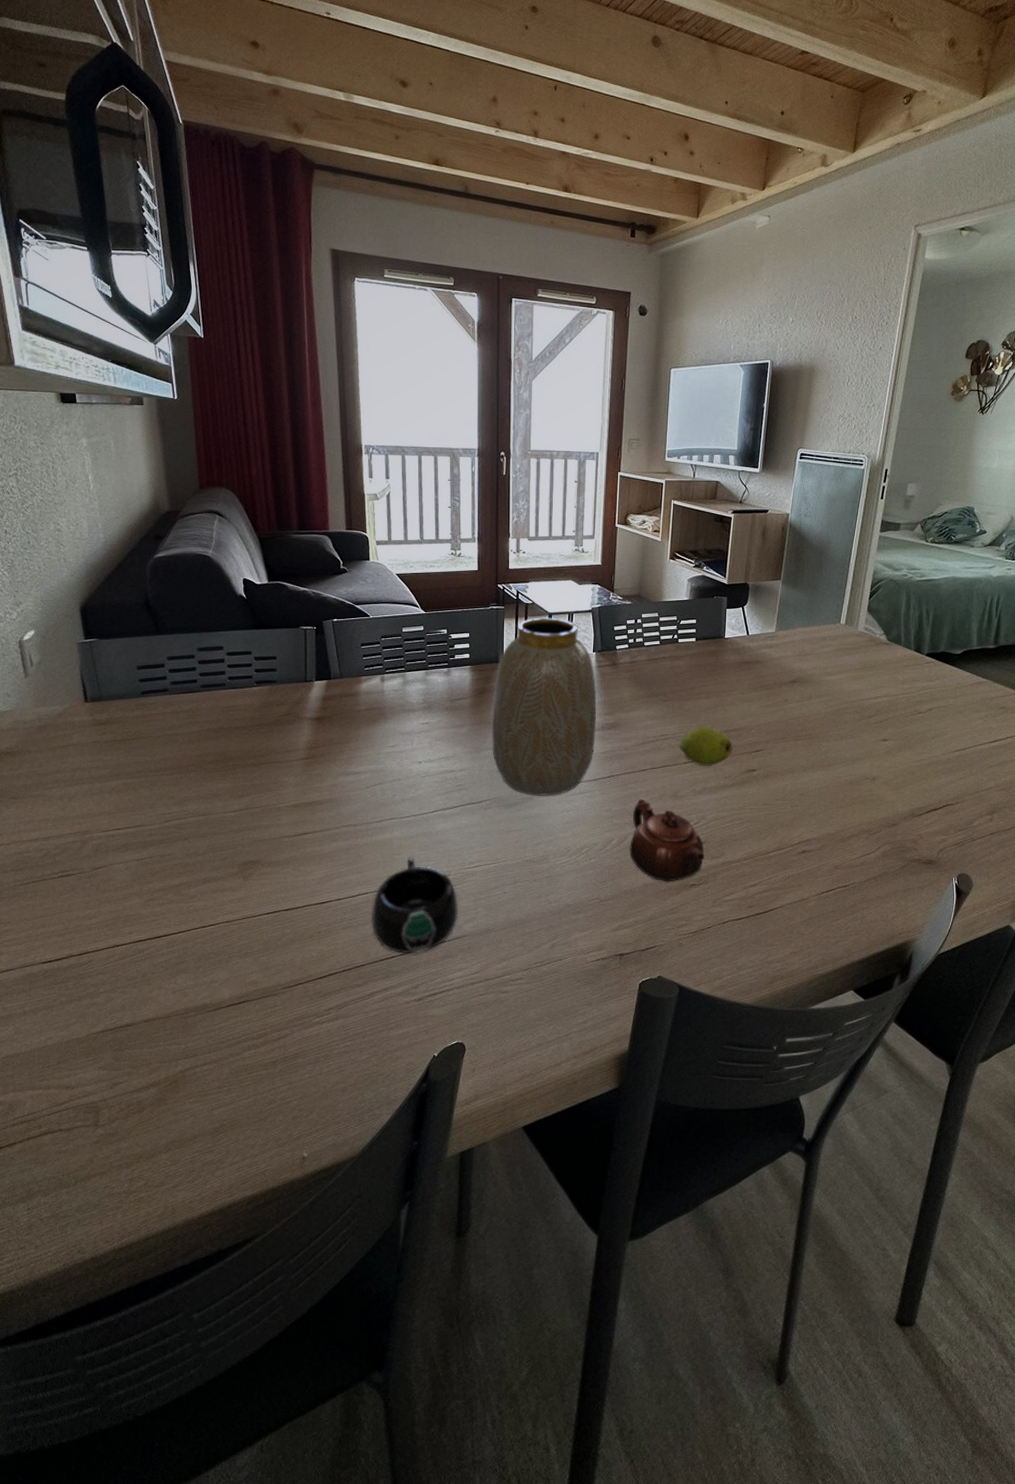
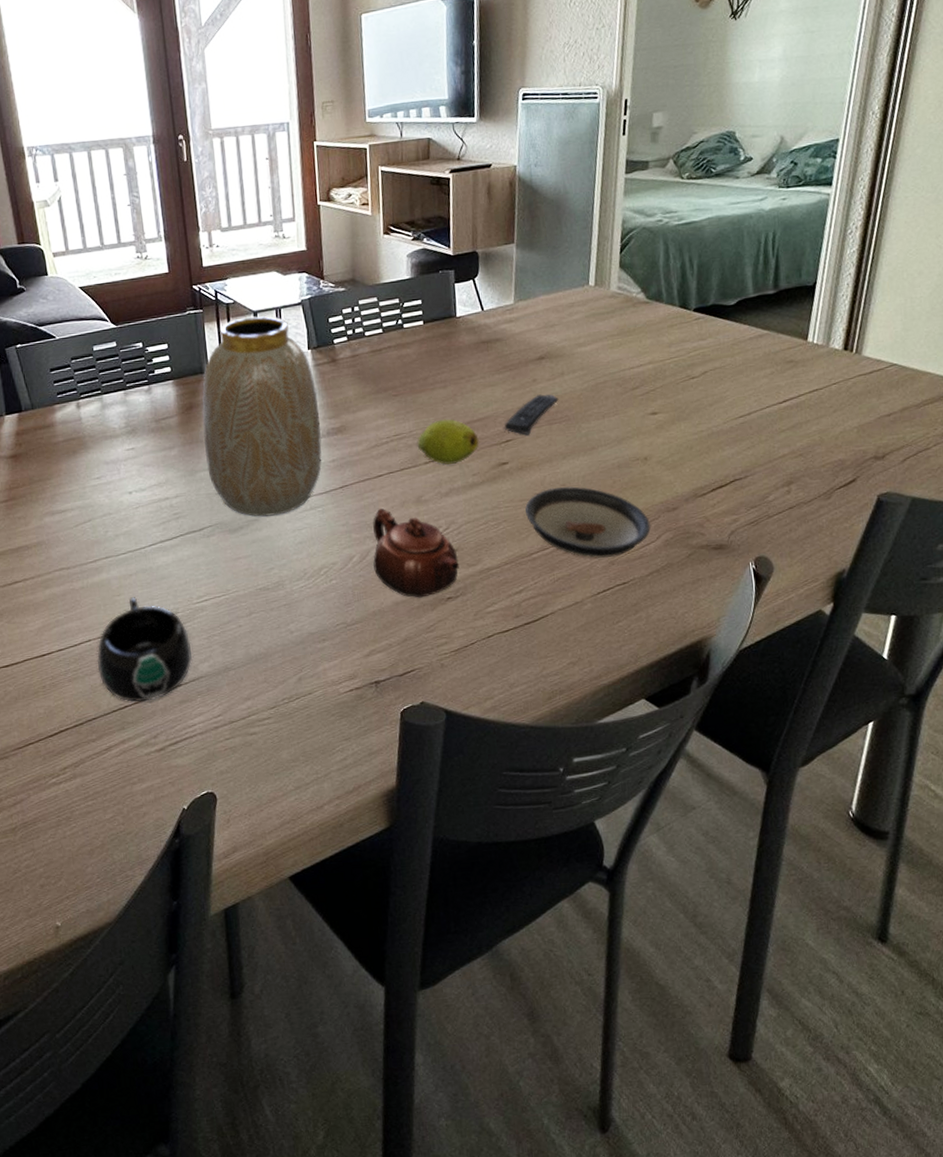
remote control: none [757,713,805,748] -> present [505,394,559,435]
saucer: none [767,796,872,862] -> present [525,486,651,559]

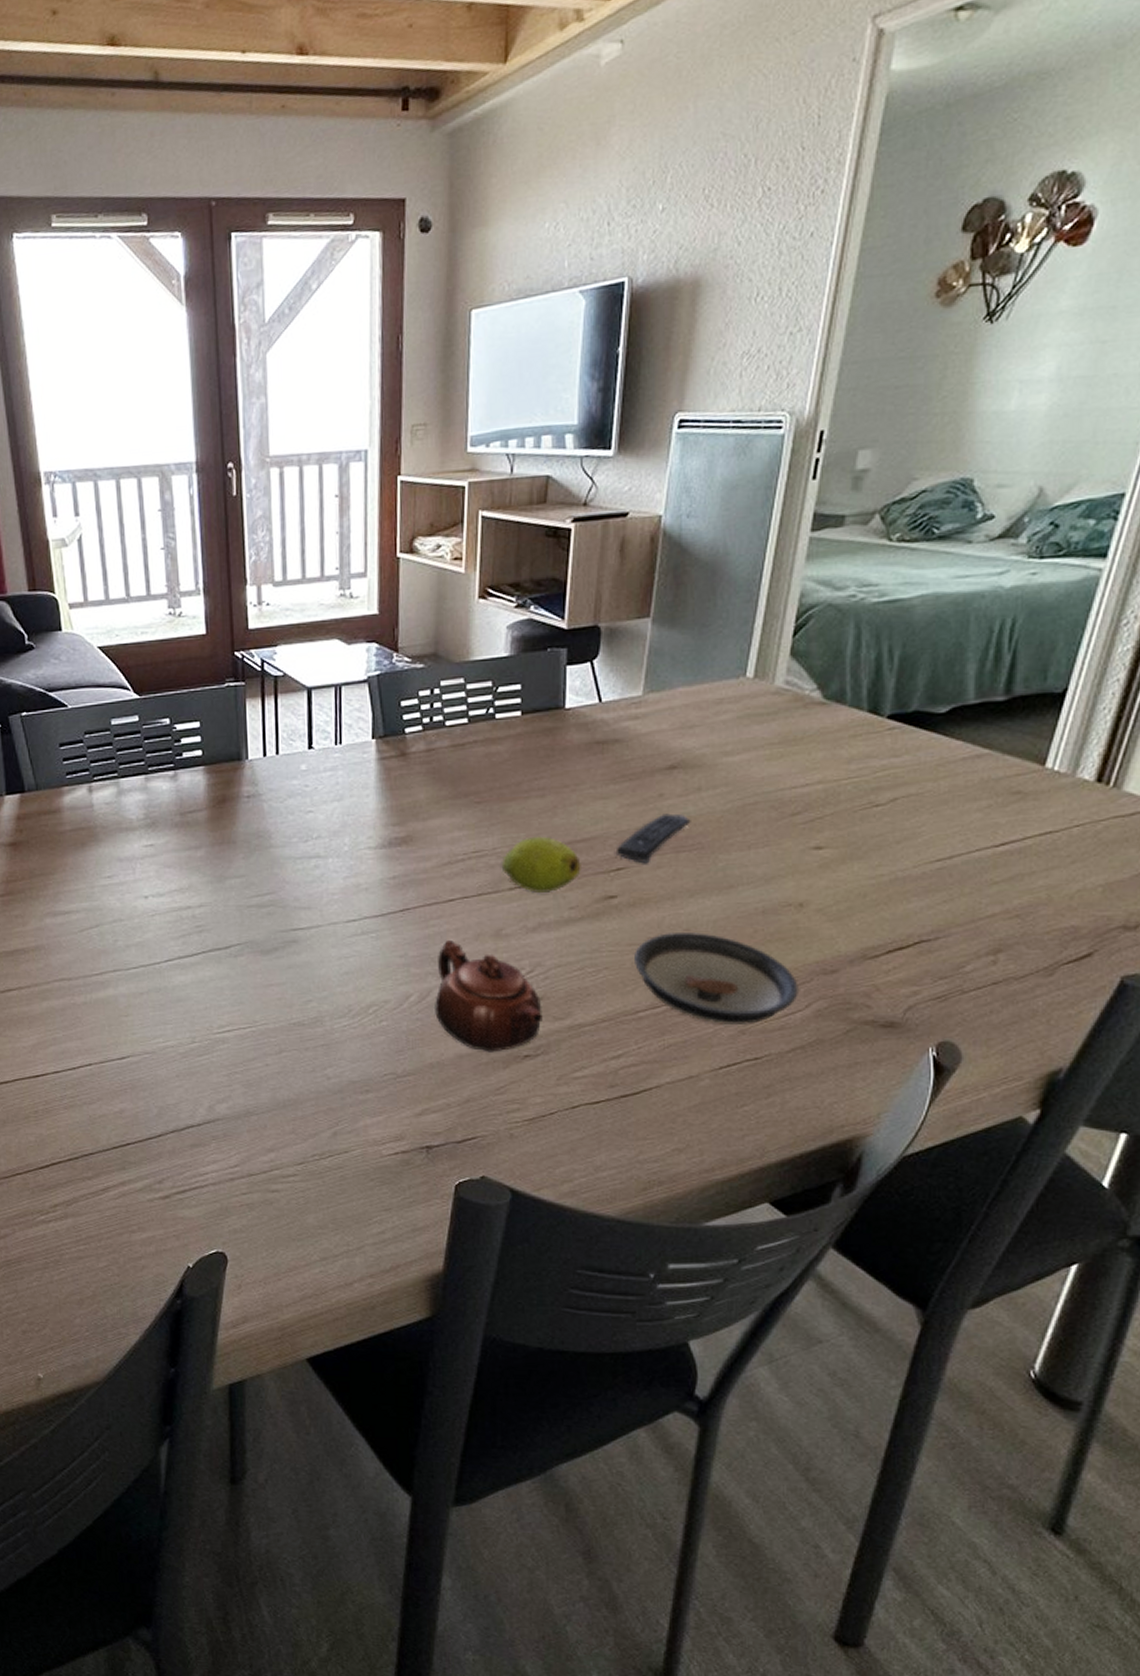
mug: present [97,597,193,702] -> none [97,1019,209,1141]
vase: present [202,316,322,517] -> none [236,693,381,938]

